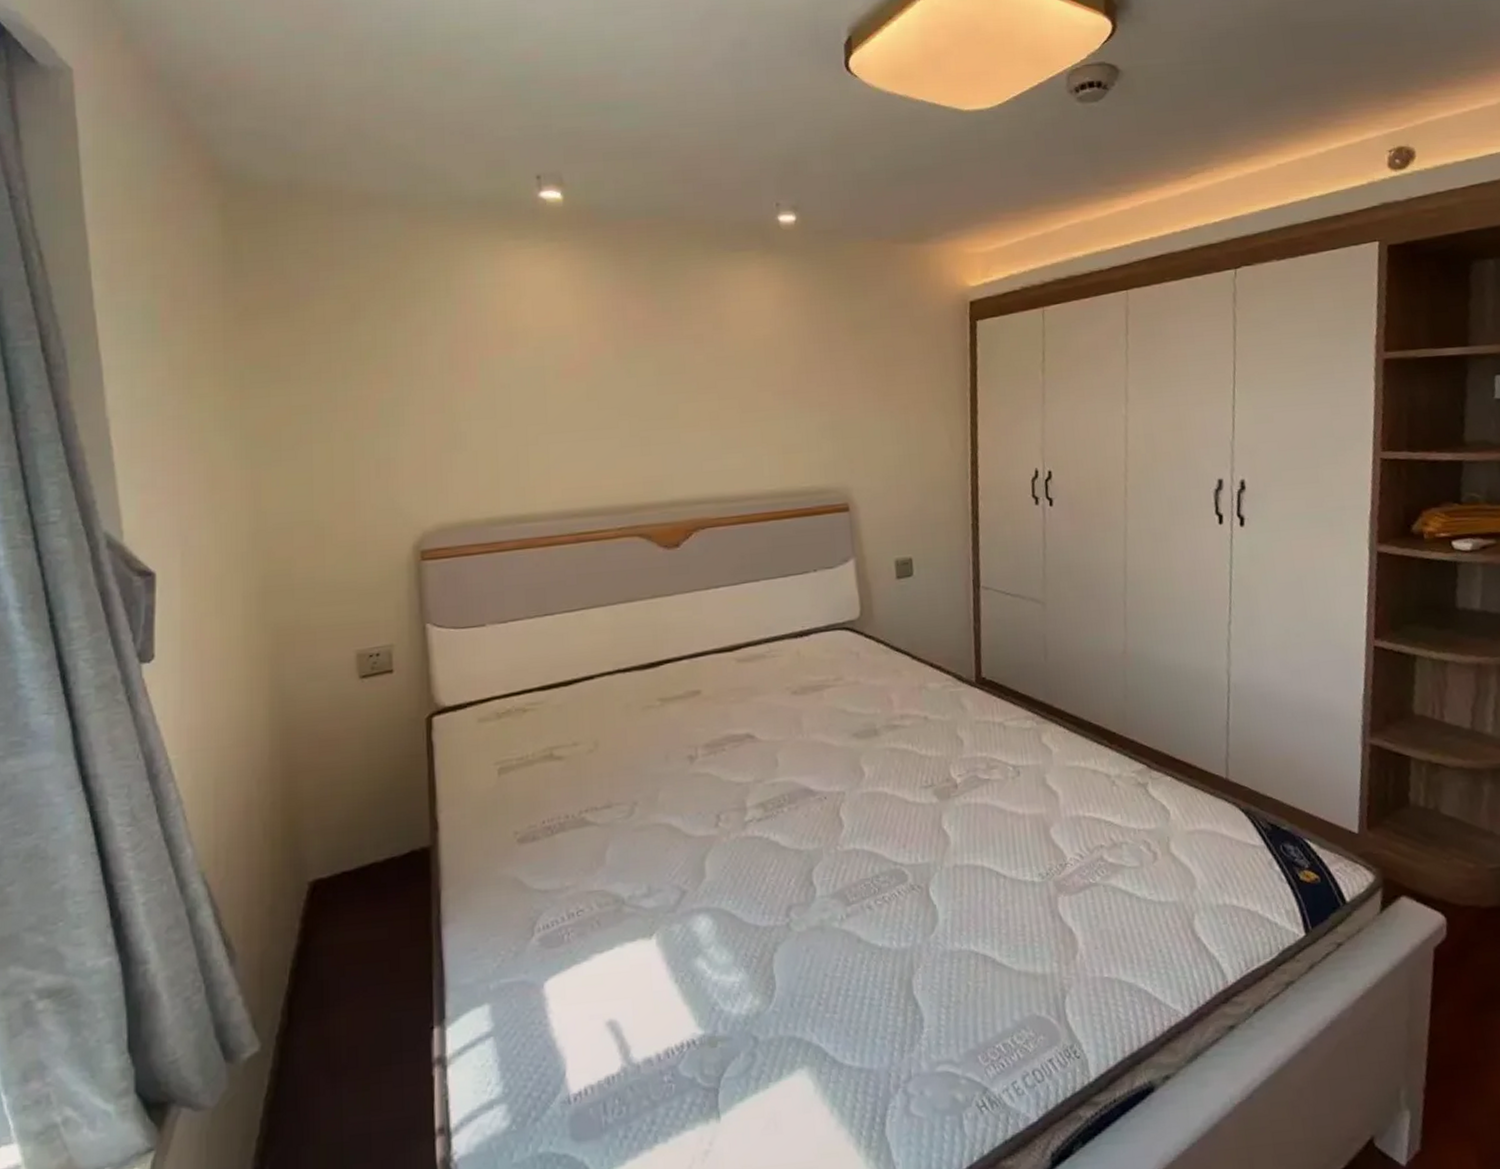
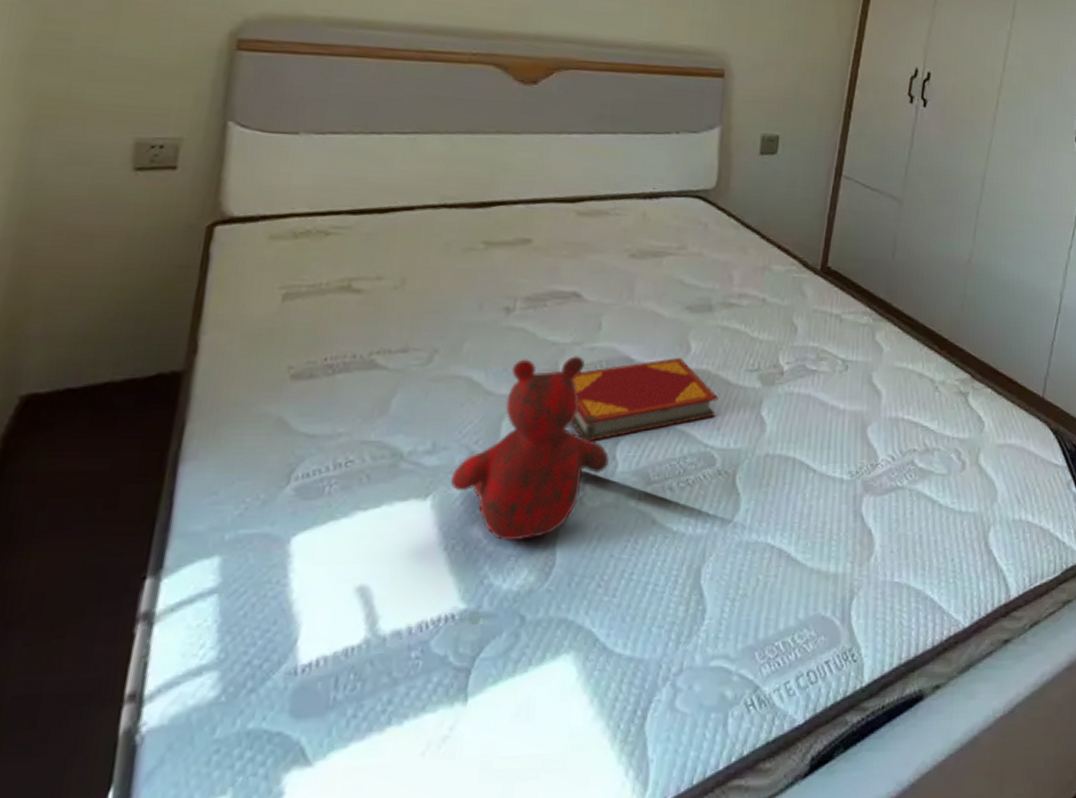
teddy bear: none [669,792,808,970] -> present [450,356,610,541]
hardback book: none [760,783,899,871] -> present [572,358,718,442]

